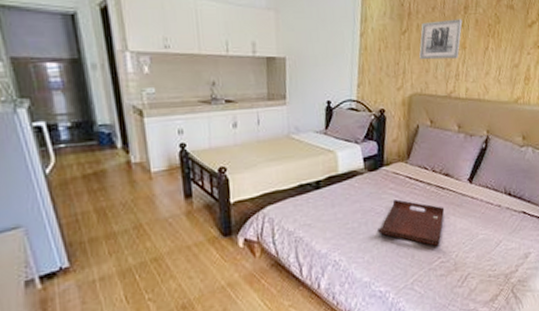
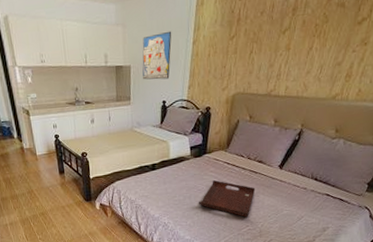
wall art: none [300,20,336,76] -> present [142,31,172,80]
wall art: present [419,19,463,60] -> none [245,21,289,63]

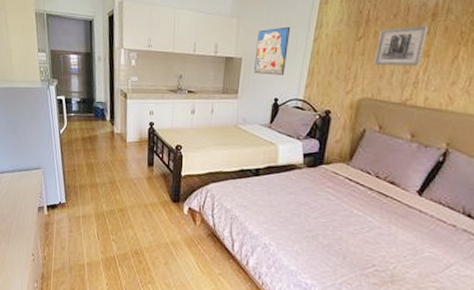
serving tray: present [199,180,256,218] -> none [310,198,386,254]
wall art: none [245,21,289,63] -> present [374,26,428,66]

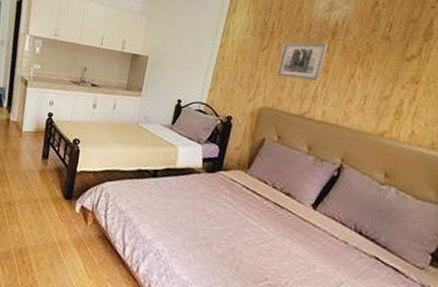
wall art: present [254,26,291,75] -> none [160,30,199,77]

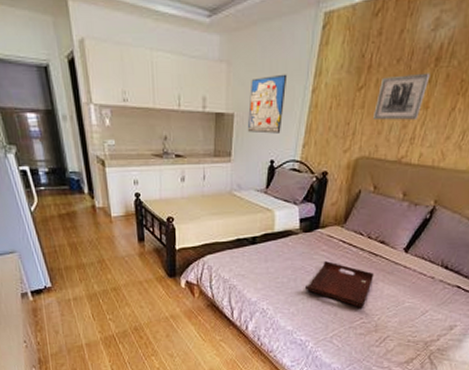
wall art: none [160,30,199,77] -> present [248,74,288,134]
serving tray: none [205,206,280,267] -> present [305,261,374,308]

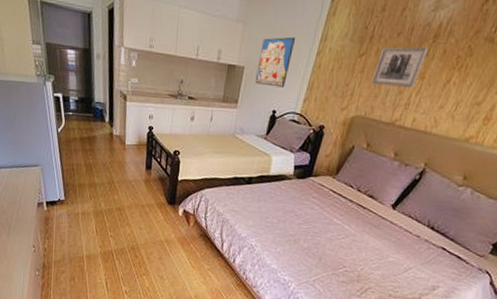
serving tray: present [305,261,374,308] -> none [293,208,361,257]

